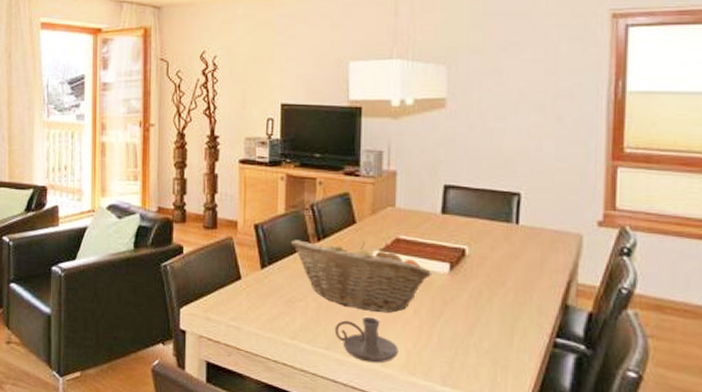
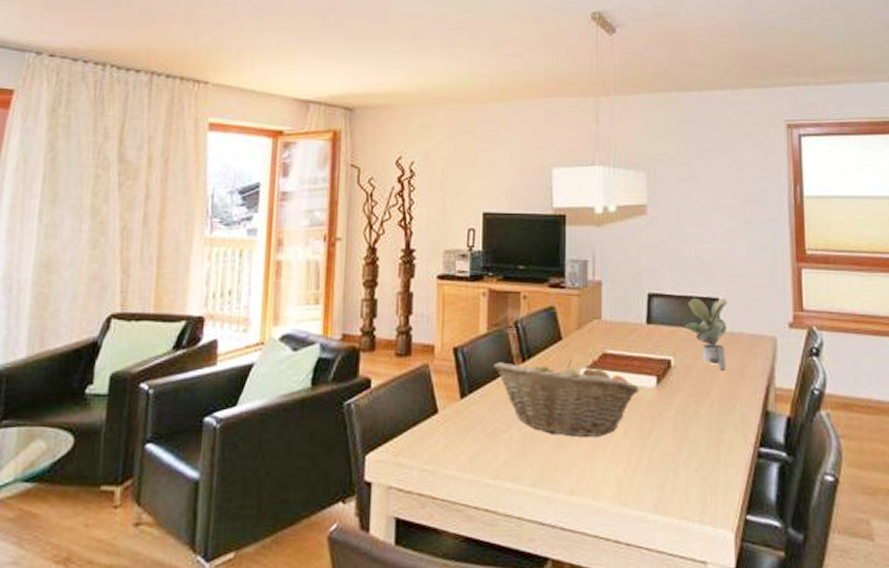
candle holder: present [334,316,399,364] -> none [541,443,609,497]
potted plant: none [482,191,529,262] -> present [685,297,727,369]

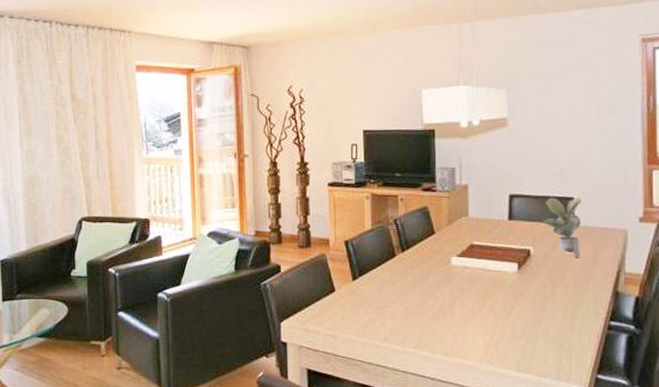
fruit basket: present [493,358,640,438] -> none [377,249,503,312]

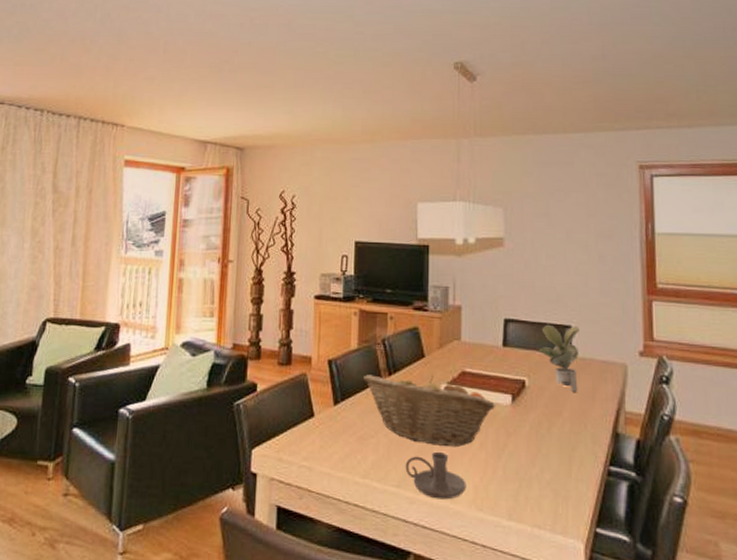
fruit basket: none [377,249,503,312] -> present [362,374,496,448]
candle holder: none [421,316,478,357] -> present [405,451,466,500]

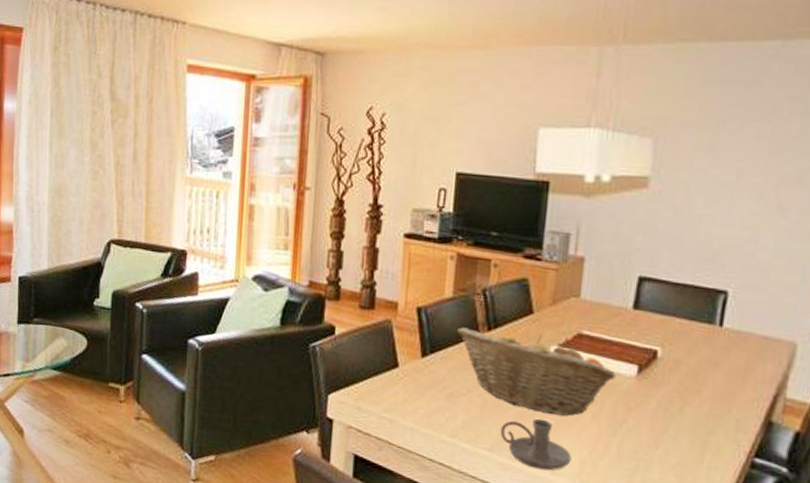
potted plant: present [539,324,579,392] -> none [680,286,738,370]

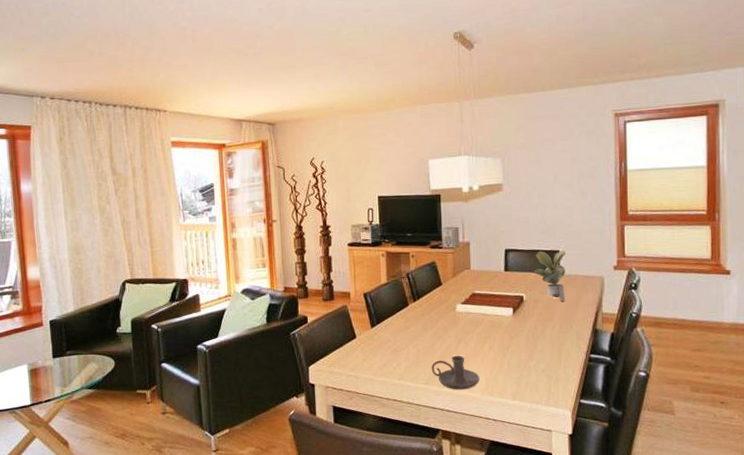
fruit basket: present [456,327,617,417] -> none [392,298,501,351]
potted plant: none [680,286,738,370] -> present [534,251,566,301]

